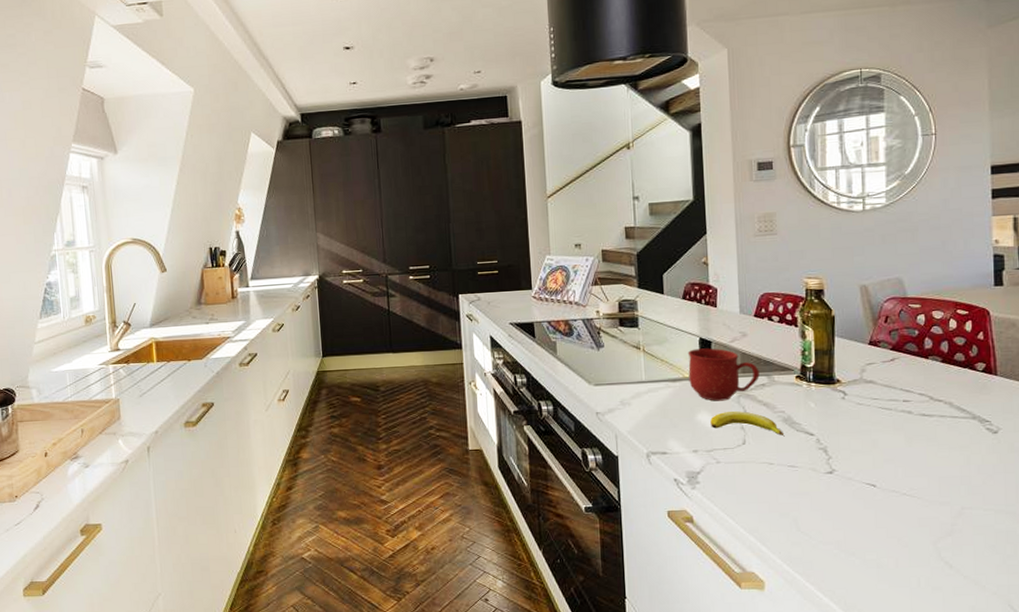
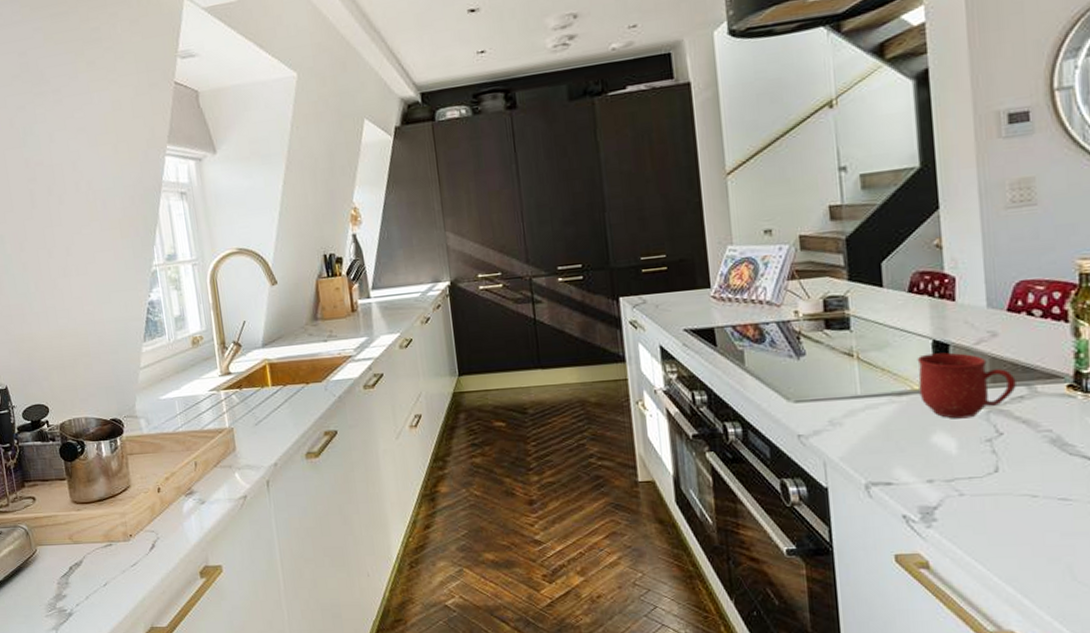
banana: present [710,411,783,436] -> none [950,431,1051,461]

